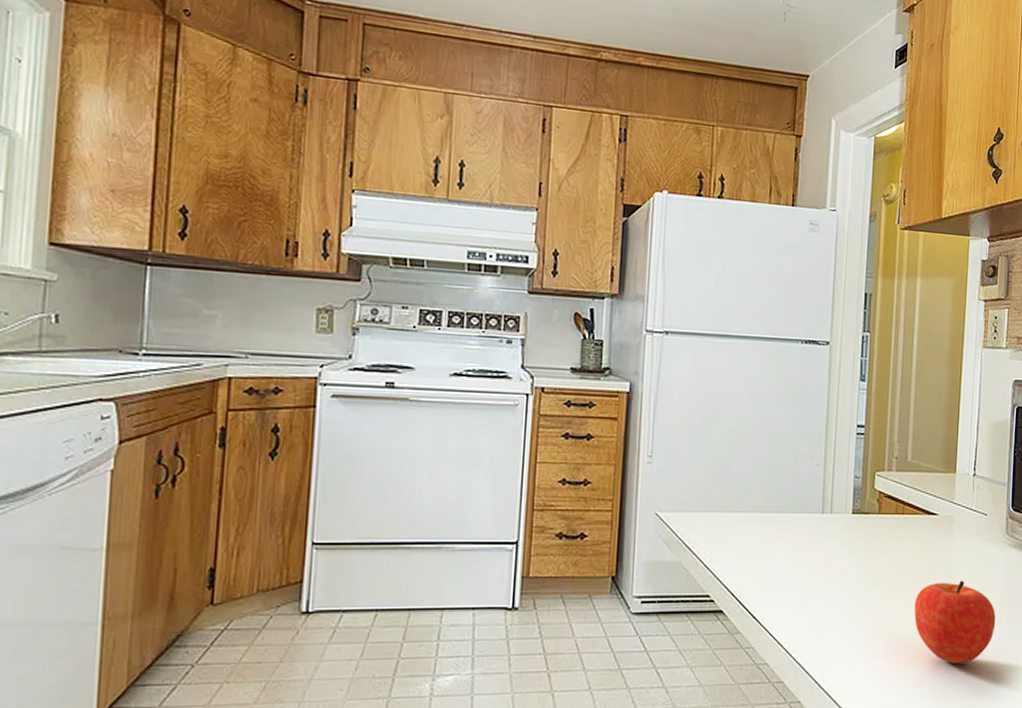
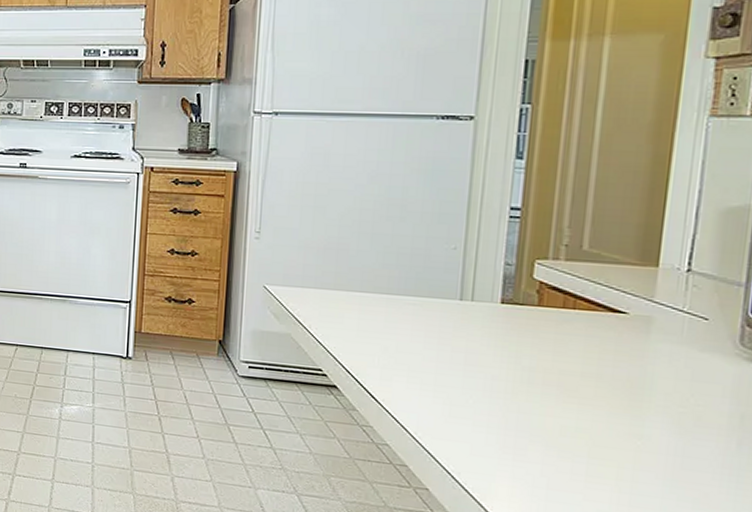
fruit: present [914,580,996,663] -> none [586,390,718,488]

